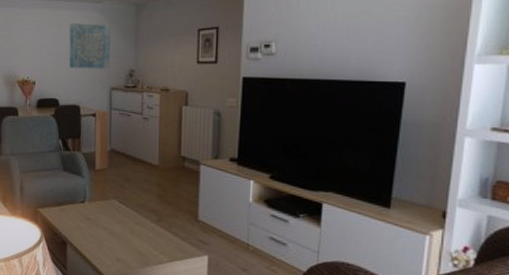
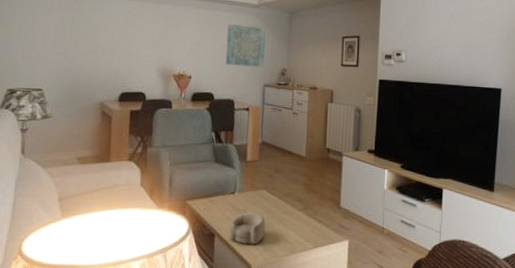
decorative bowl: none [81,222,118,255] -> present [229,212,266,244]

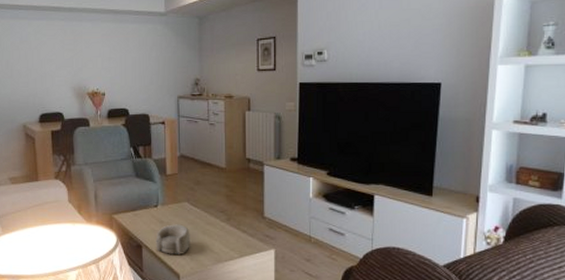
wall art: present [225,23,266,67] -> none [136,35,176,79]

